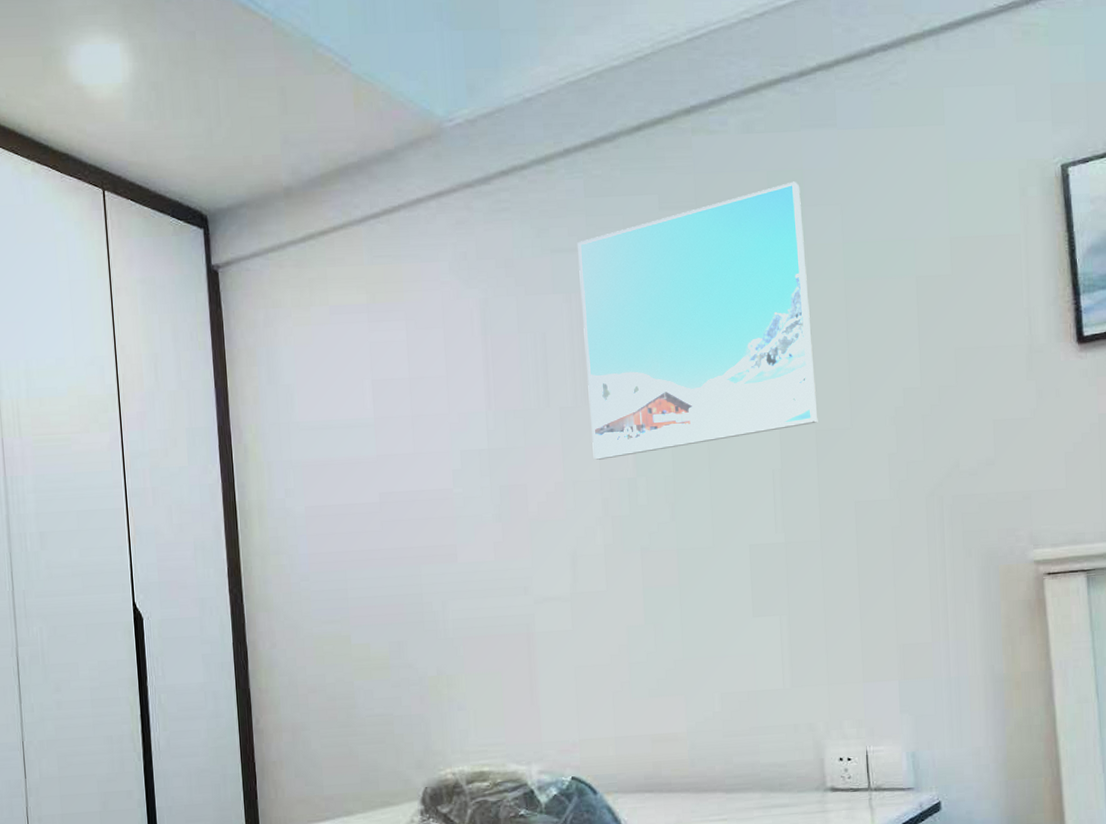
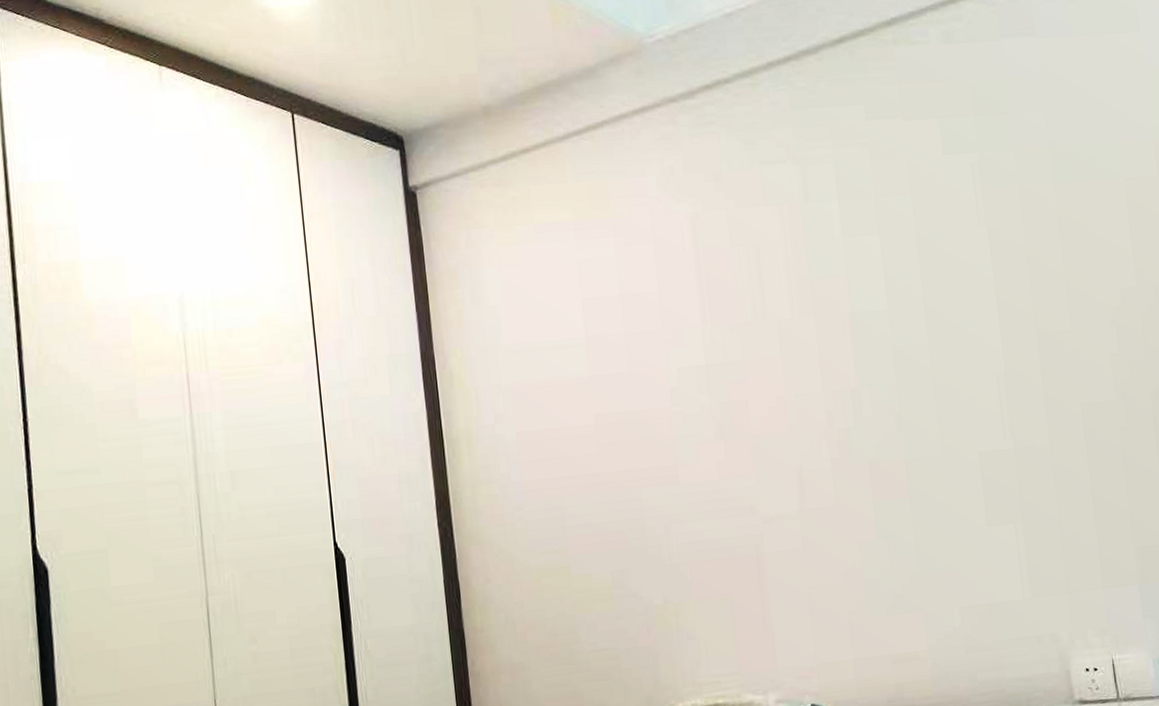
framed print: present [578,181,818,460] -> none [786,89,1039,372]

